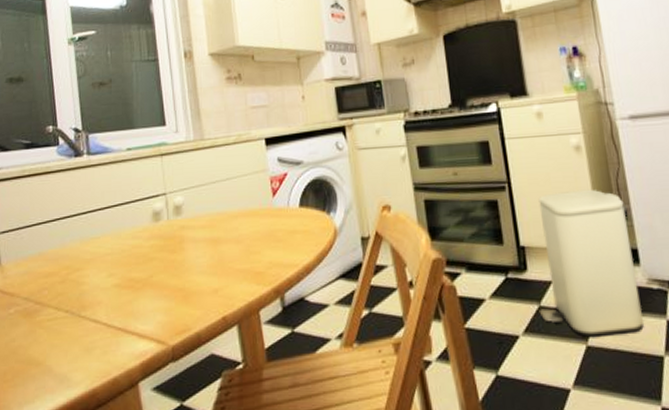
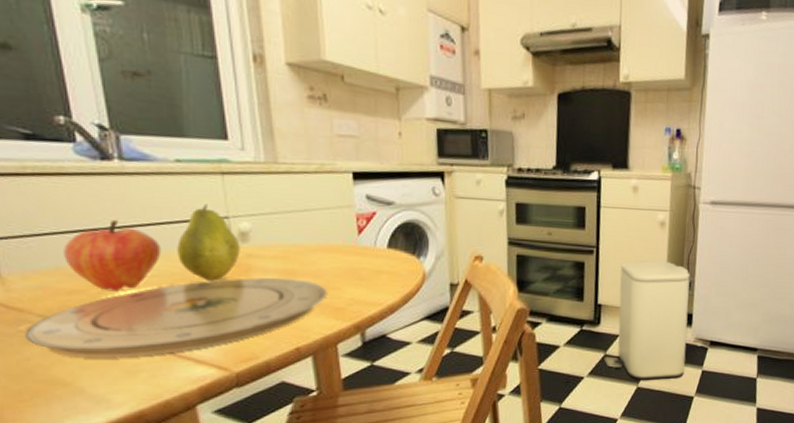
plate: none [13,246,249,337] -> present [25,277,328,359]
fruit: none [45,206,115,272] -> present [63,219,162,292]
fruit: none [127,184,175,255] -> present [177,204,240,281]

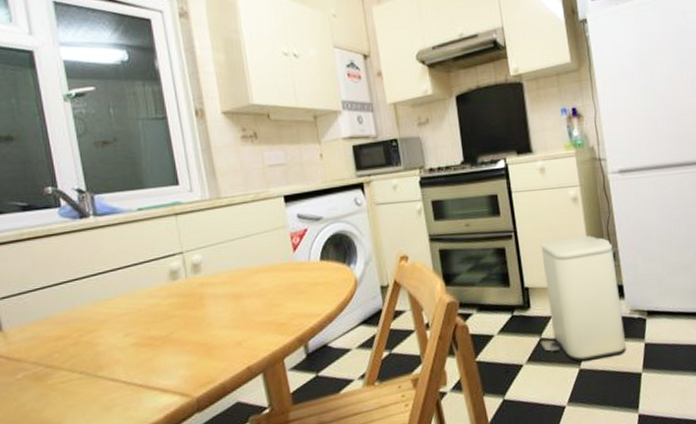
plate: present [25,277,328,359] -> none [22,300,271,399]
fruit: present [63,219,162,292] -> none [52,268,130,333]
fruit: present [177,204,240,281] -> none [142,243,194,313]

